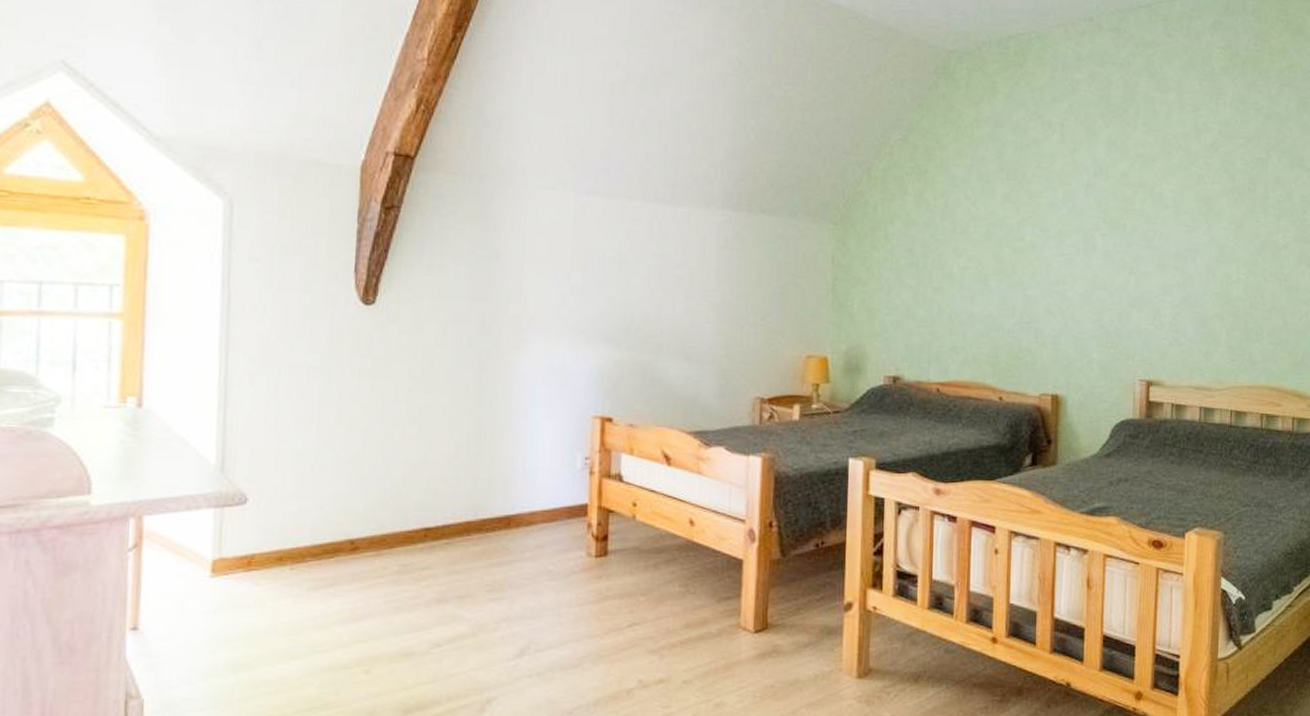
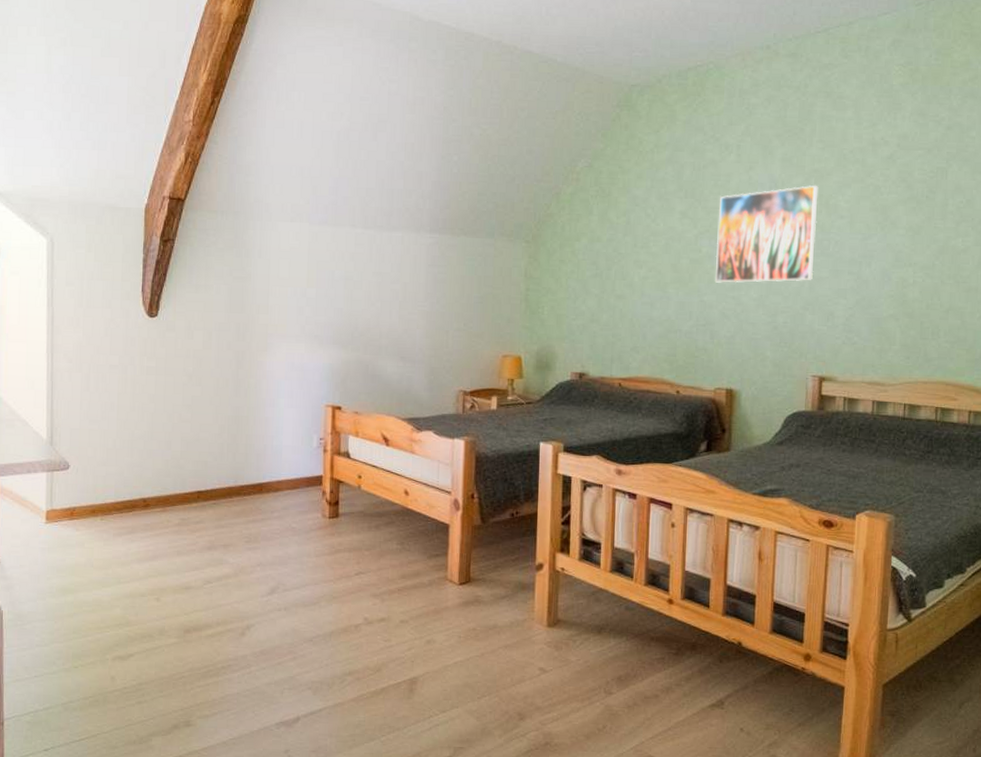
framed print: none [1038,171,1143,277] -> present [714,185,819,283]

